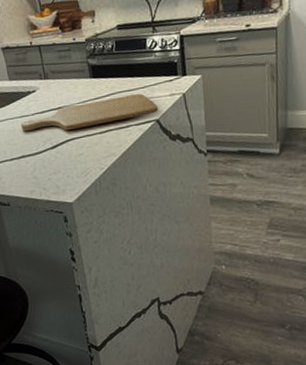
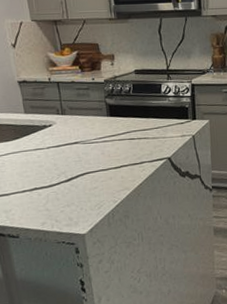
chopping board: present [21,94,158,131] -> none [35,133,170,164]

